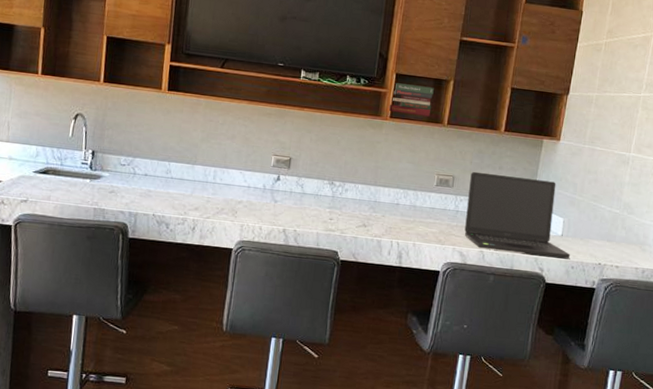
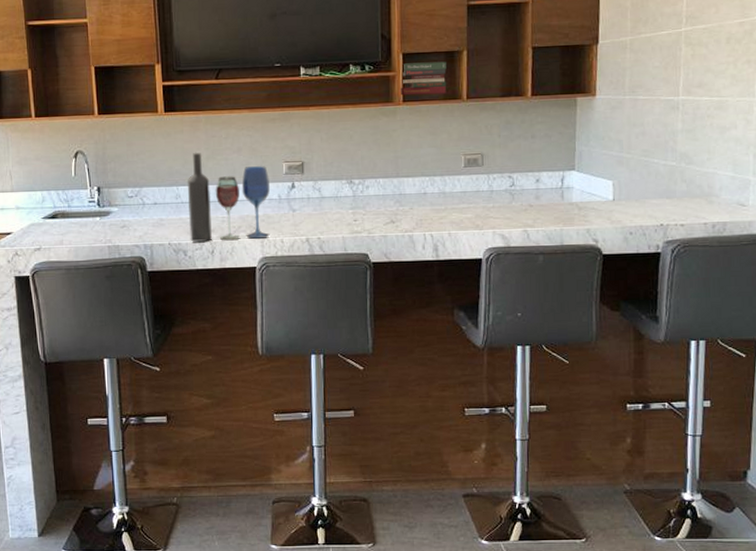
wine bottle: none [174,132,201,218] -> present [187,152,212,242]
wineglass: none [202,159,228,220] -> present [215,176,240,240]
wineglass: none [227,154,258,223] -> present [241,166,270,239]
laptop: present [464,171,571,258] -> none [501,142,627,228]

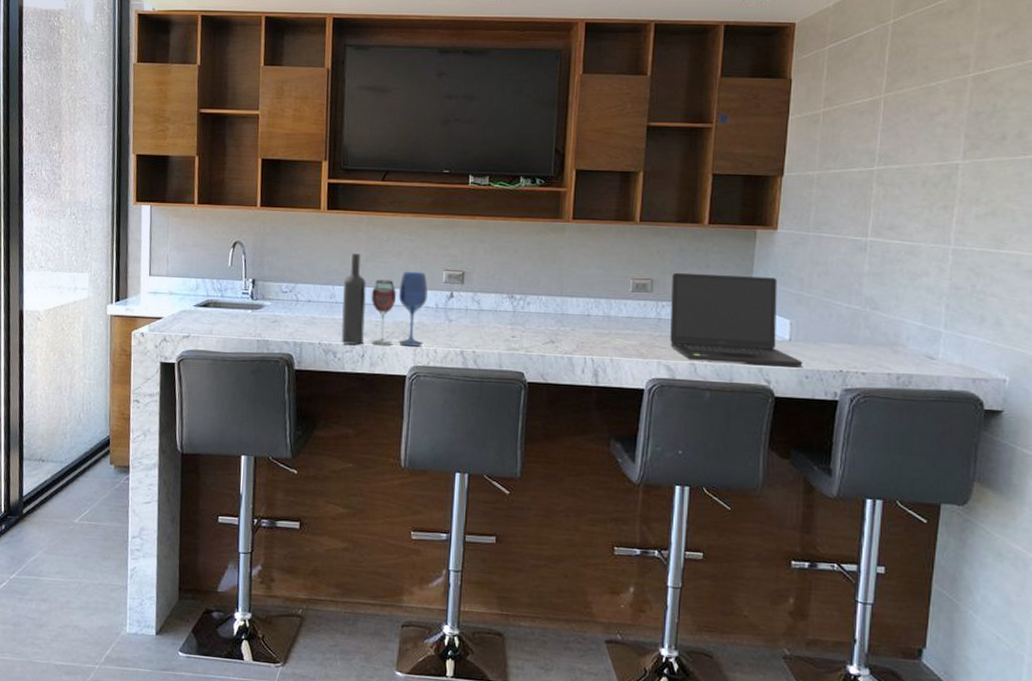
books: present [401,61,447,96] -> none [571,180,621,214]
laptop: none [501,142,627,228] -> present [670,272,803,366]

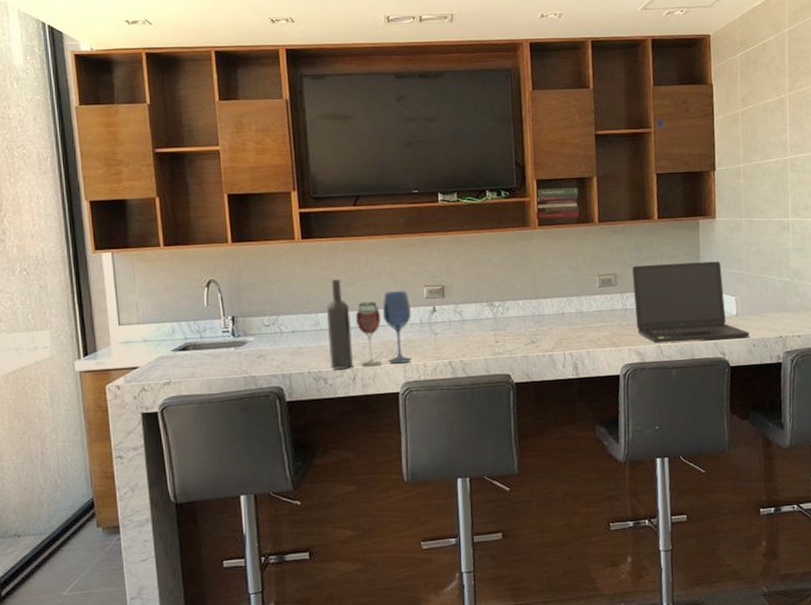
books: none [571,180,621,214] -> present [536,187,580,220]

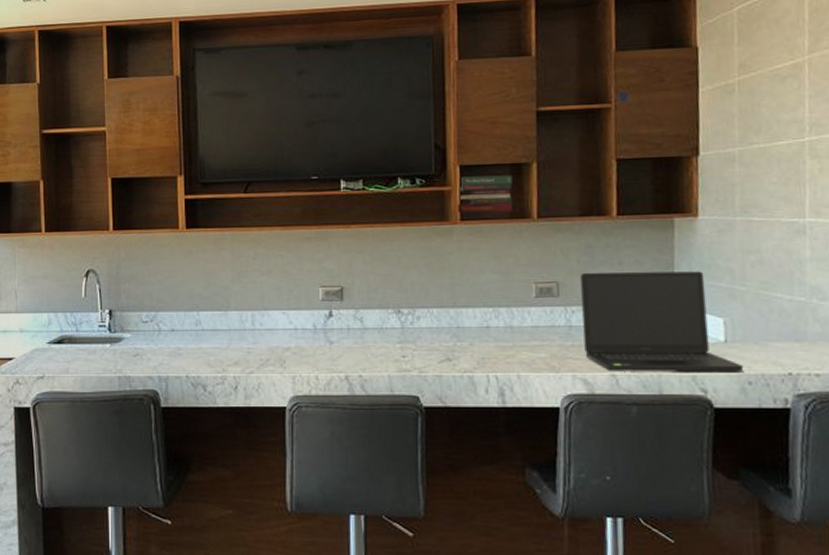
wine bottle: present [326,278,353,370] -> none [209,273,236,376]
wineglass: present [355,301,382,366] -> none [240,301,268,374]
wineglass: present [382,291,413,364] -> none [271,291,303,374]

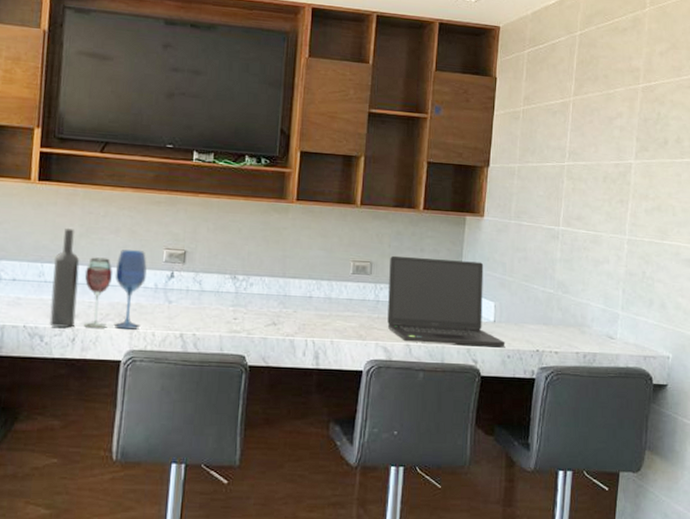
wine bottle: none [209,273,236,376] -> present [49,227,80,328]
wineglass: none [240,301,268,374] -> present [83,257,113,328]
wineglass: none [271,291,303,374] -> present [113,249,147,330]
books: present [458,175,514,214] -> none [295,161,343,197]

